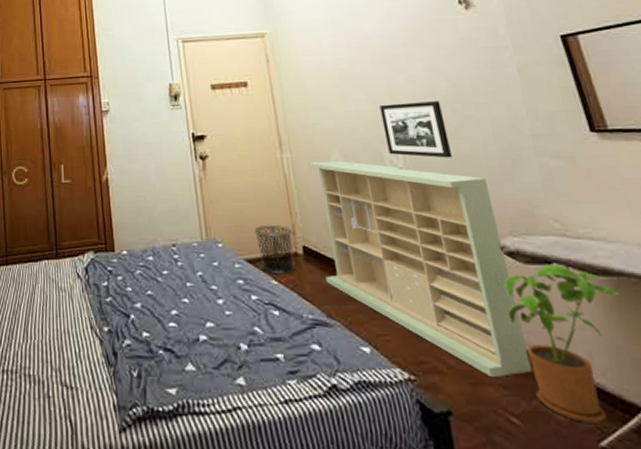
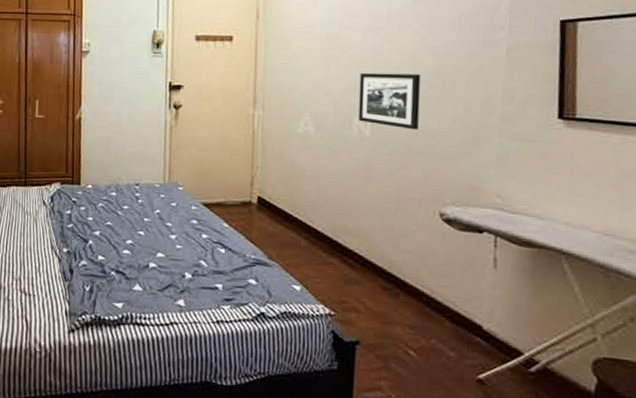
waste bin: present [255,224,295,275] -> none [215,174,250,220]
storage cabinet: present [309,160,532,377] -> none [273,121,445,319]
house plant: present [504,264,623,423] -> none [430,232,538,361]

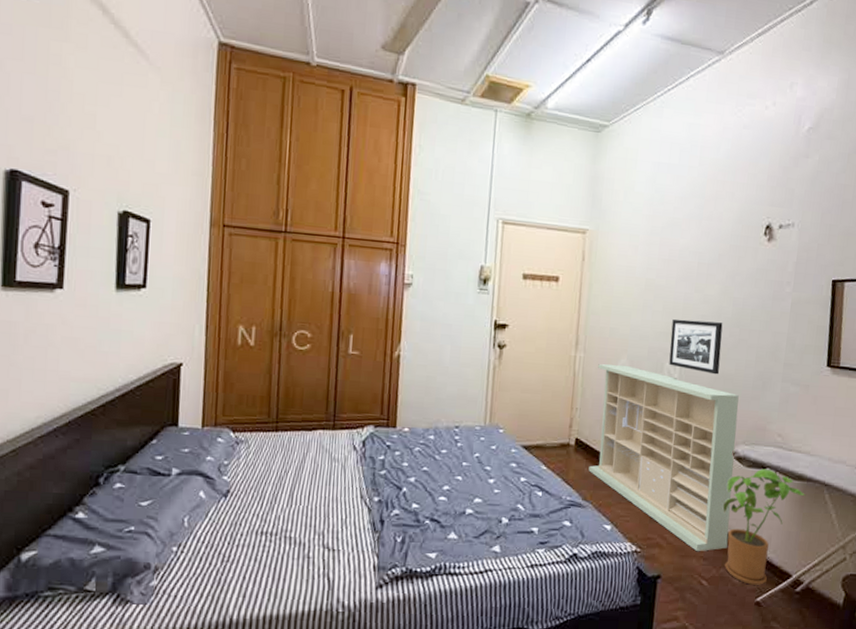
storage cabinet: none [273,121,445,319] -> present [588,364,739,551]
house plant: none [430,232,538,361] -> present [722,468,806,585]

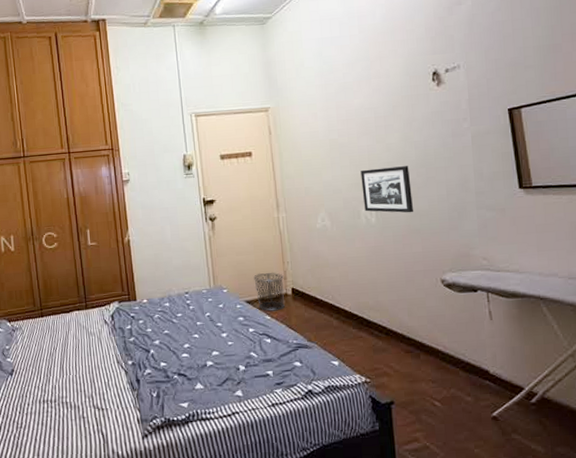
waste bin: none [535,416,569,462] -> present [254,272,285,312]
storage cabinet: present [588,364,739,551] -> none [300,217,453,375]
house plant: present [722,468,806,585] -> none [441,291,523,401]

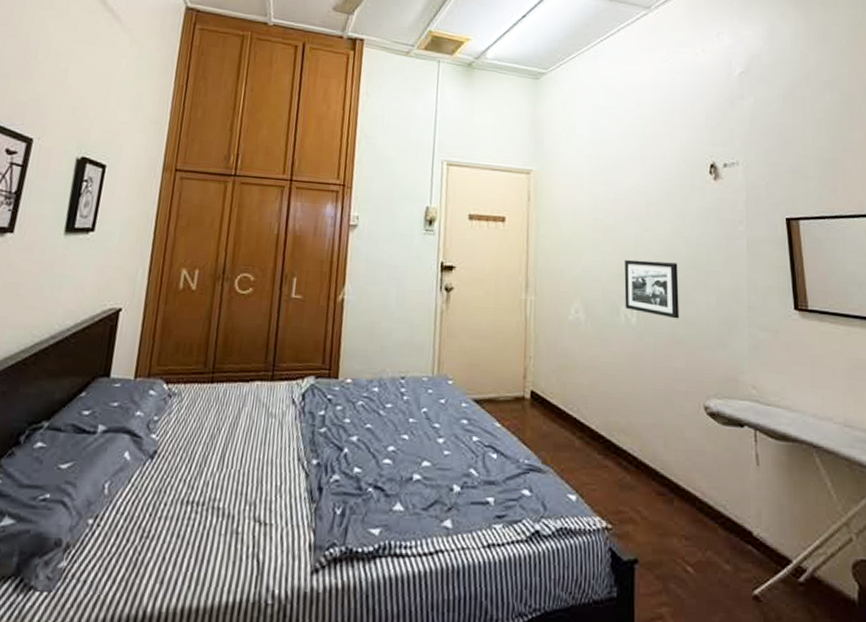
waste bin: present [254,272,285,312] -> none [487,365,523,418]

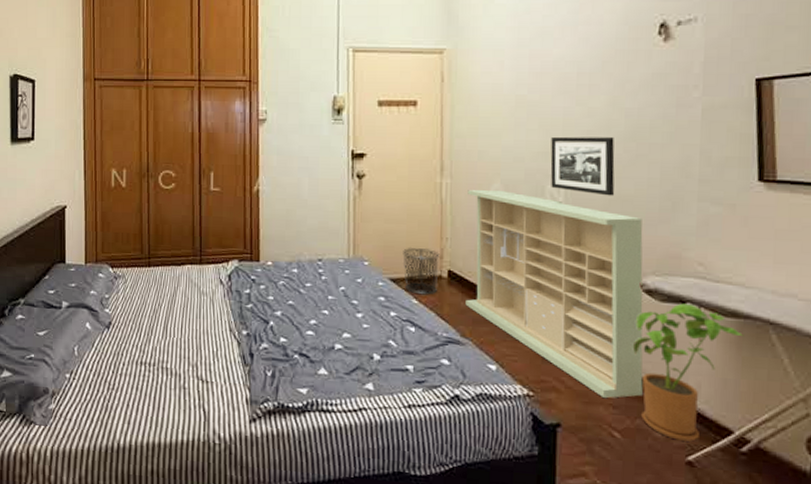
waste bin: none [487,365,523,418] -> present [403,247,440,295]
storage cabinet: none [547,307,711,528] -> present [465,189,643,398]
house plant: none [700,426,794,573] -> present [632,303,745,441]

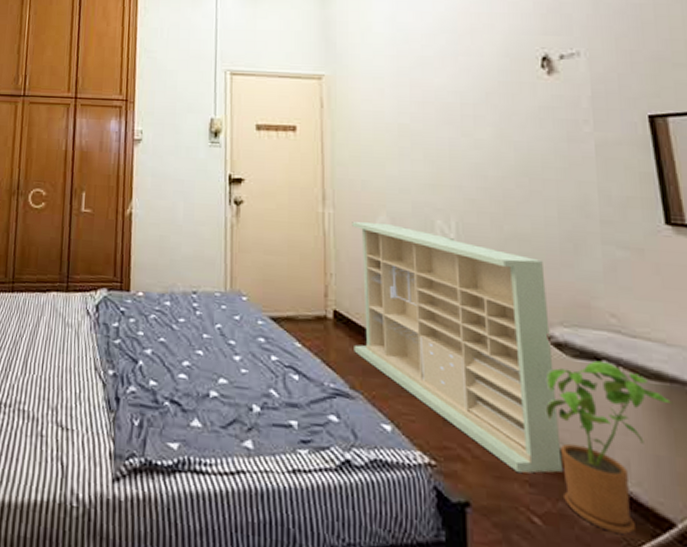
waste bin: present [403,247,440,295] -> none [284,282,324,338]
picture frame: present [550,136,615,196] -> none [438,168,511,235]

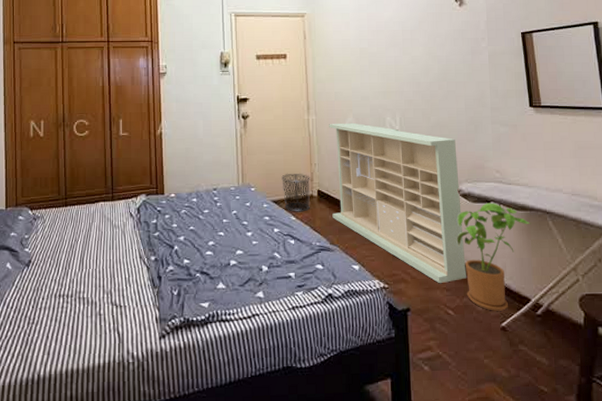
waste bin: none [284,282,324,338] -> present [281,173,310,212]

